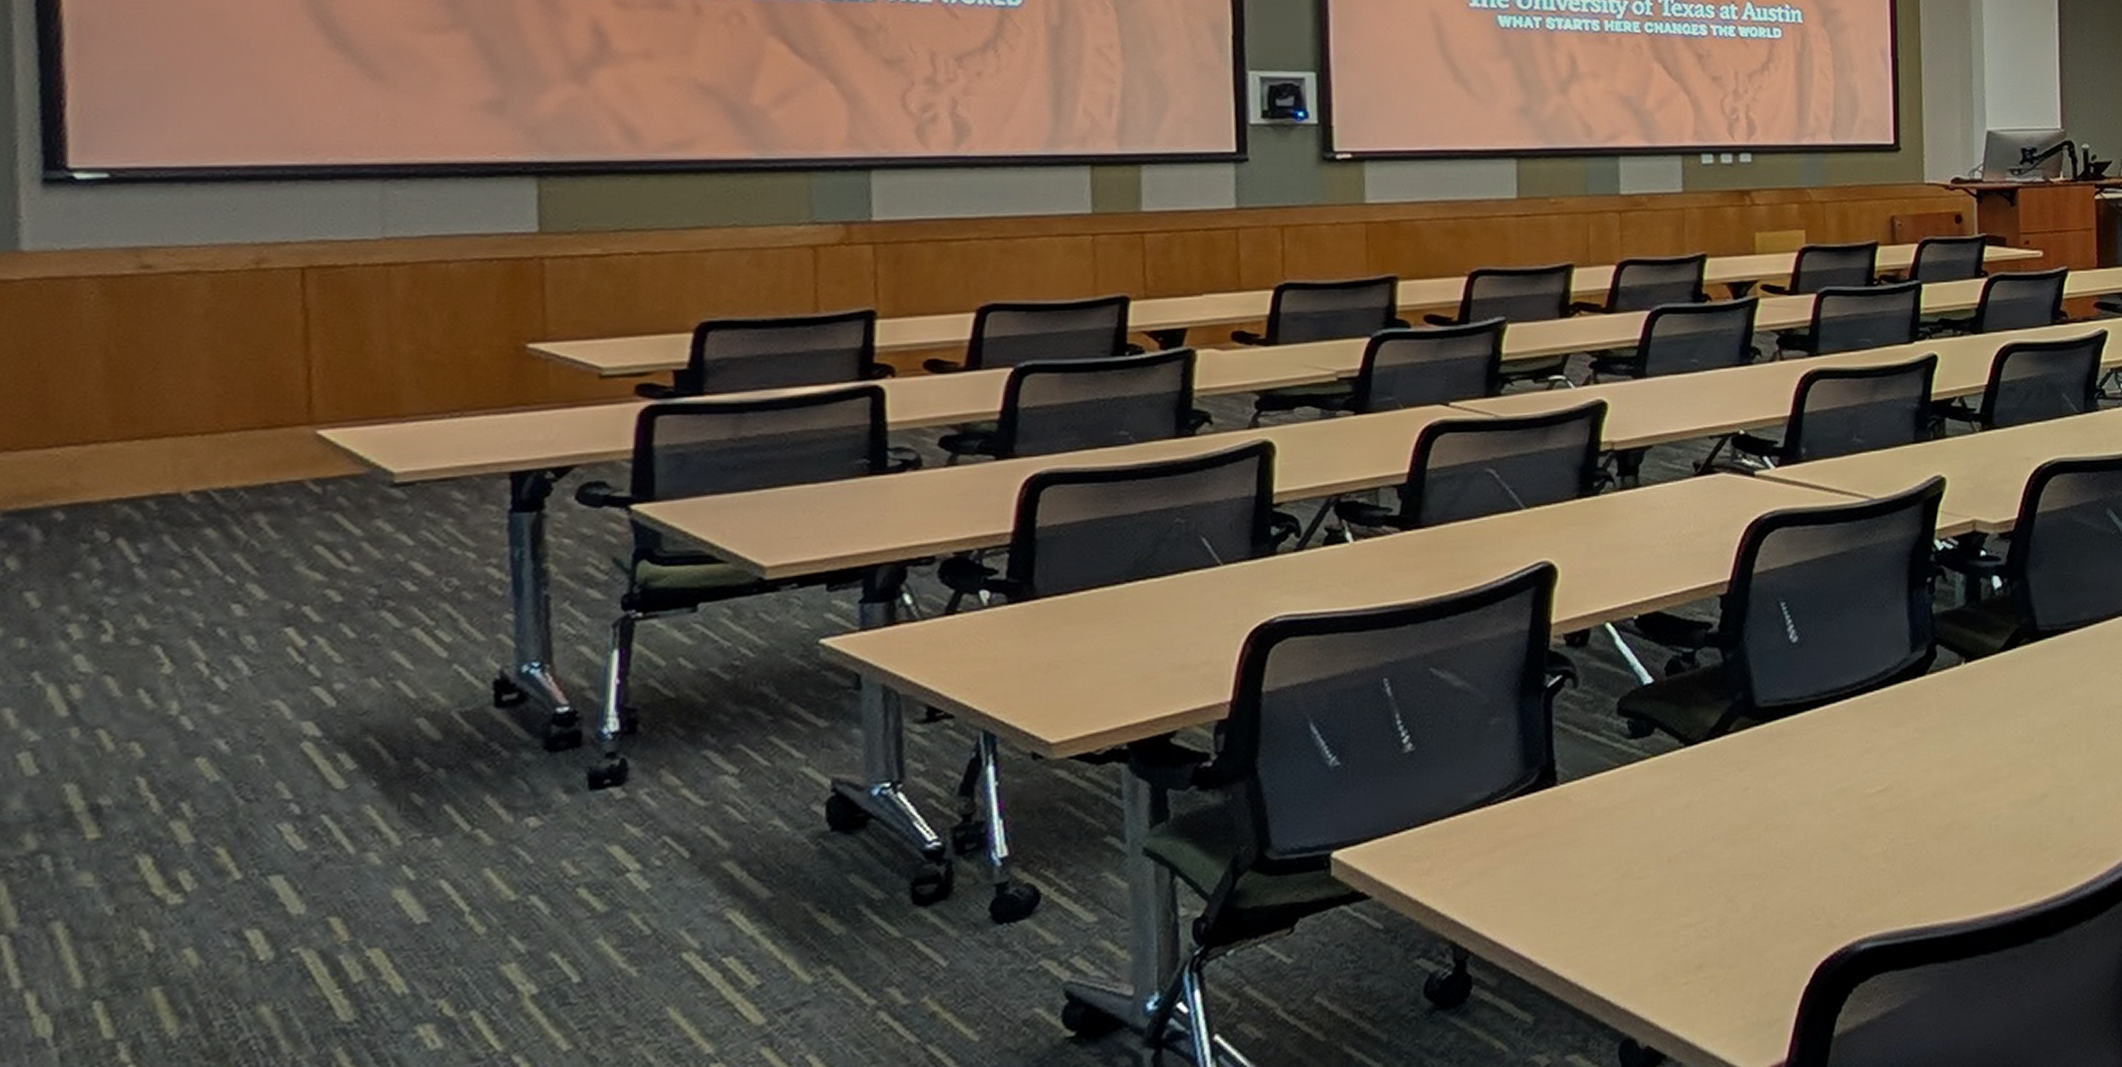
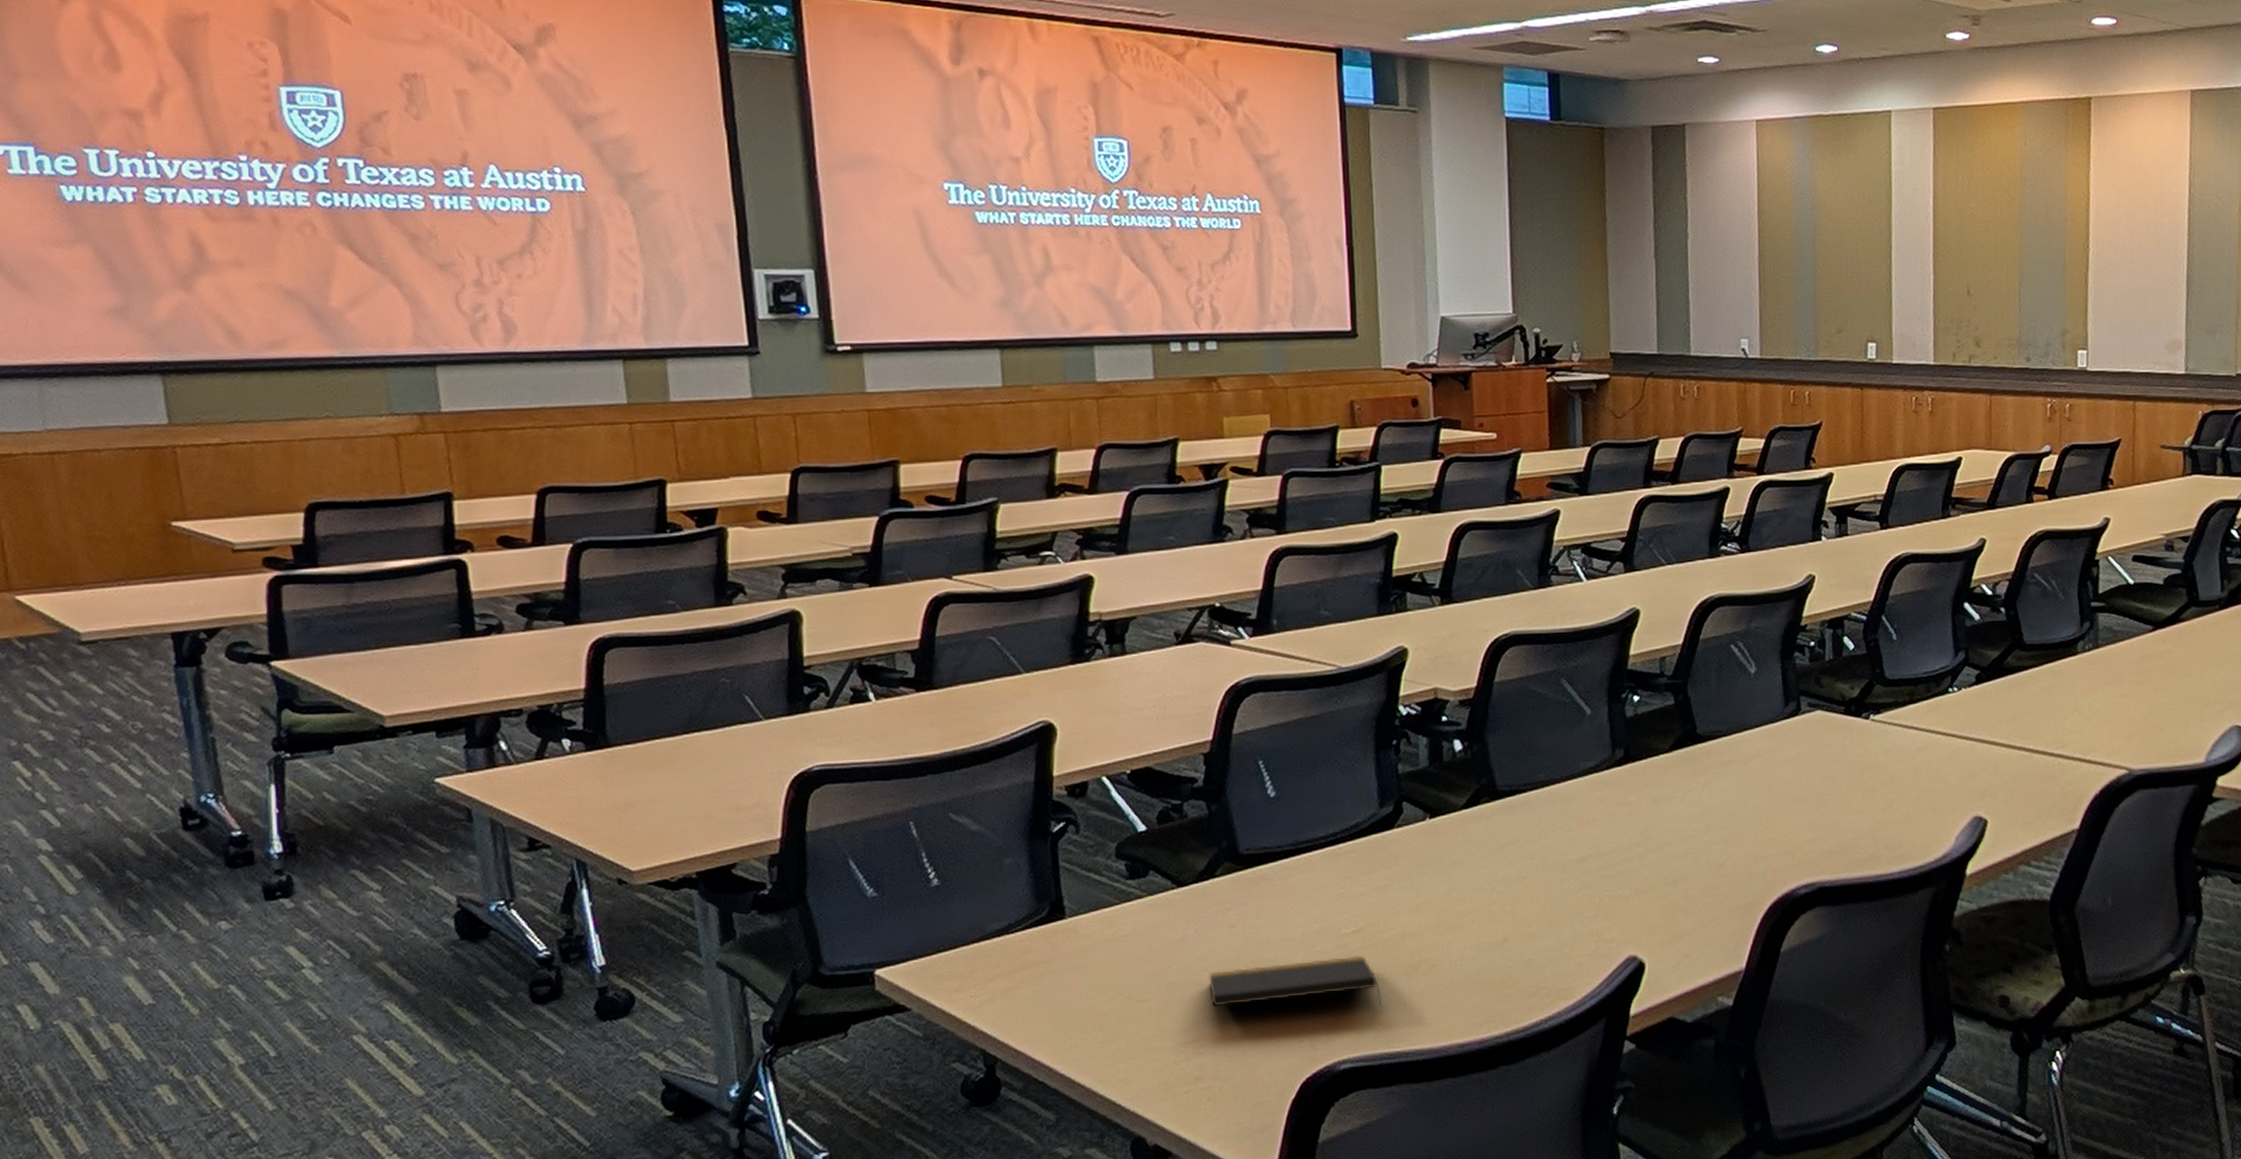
notepad: none [1716,818,1908,882] -> present [1209,955,1382,1008]

